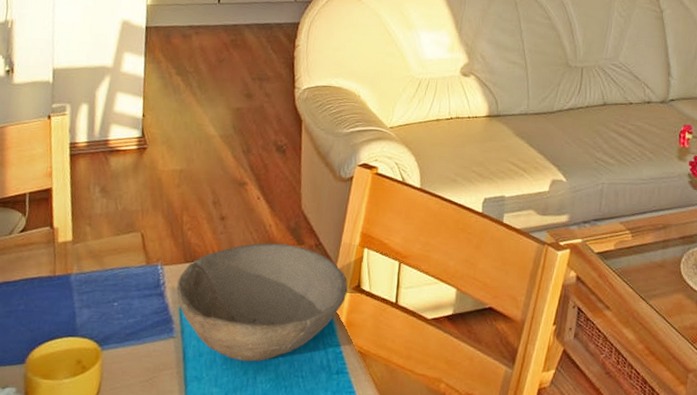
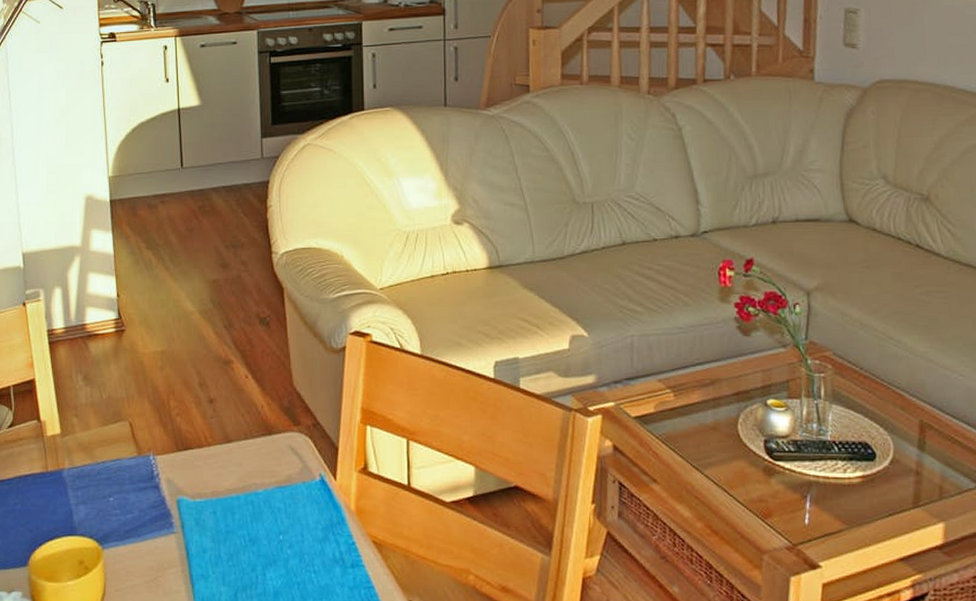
bowl: present [176,243,348,362] -> none [170,425,354,557]

